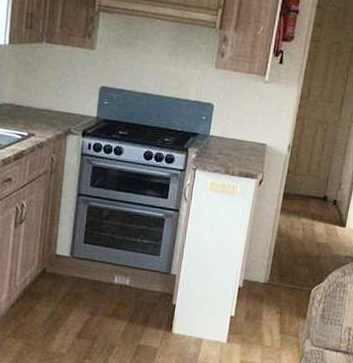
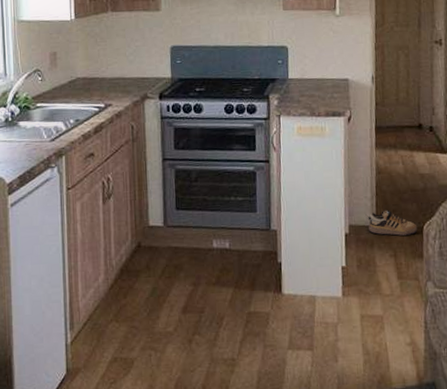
shoe: none [259,270,306,297] -> present [364,209,418,236]

